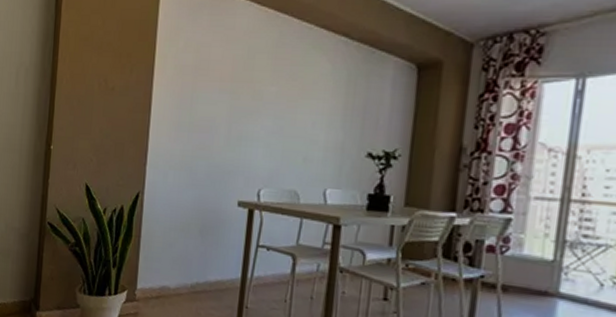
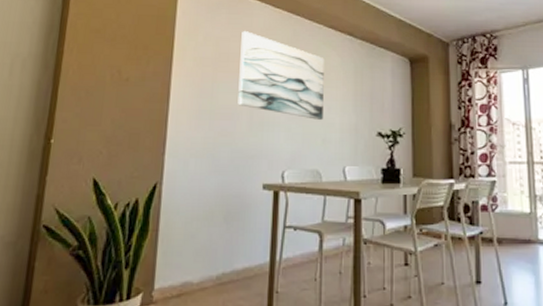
wall art: none [216,33,313,136] -> present [238,30,324,120]

